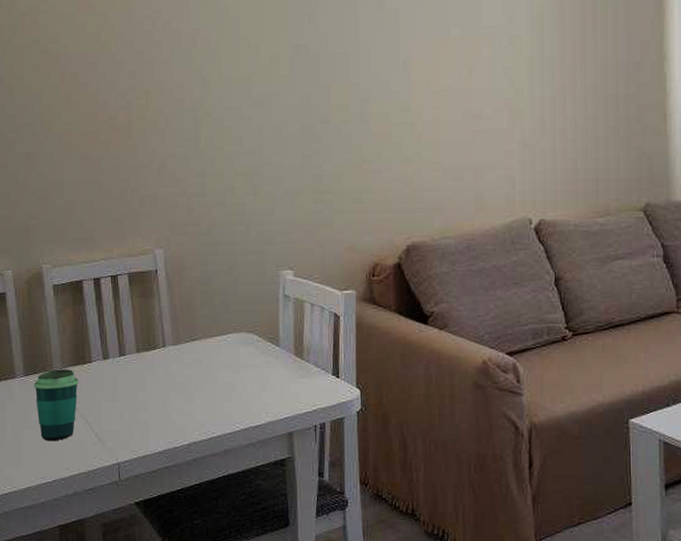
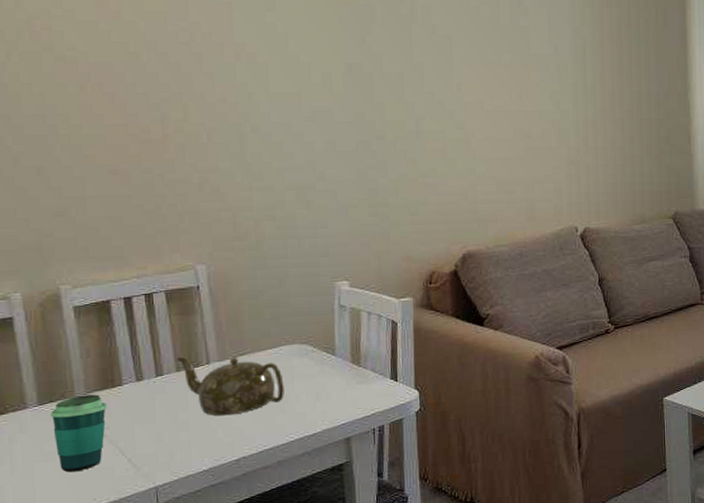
teapot: none [137,338,232,400] -> present [176,356,284,416]

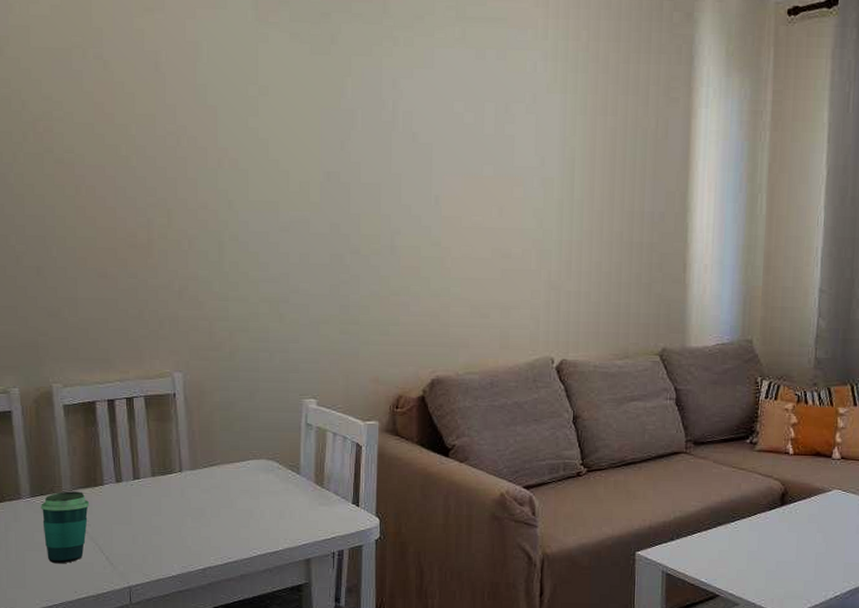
teapot: present [176,356,284,416] -> none [152,462,250,525]

